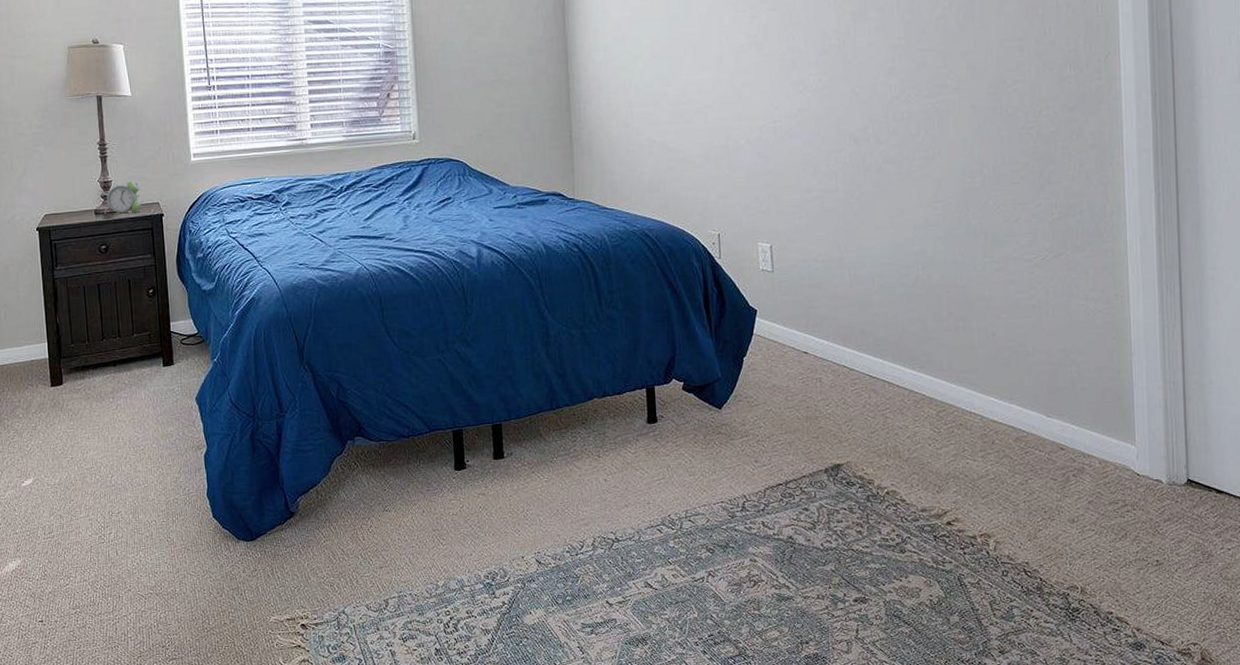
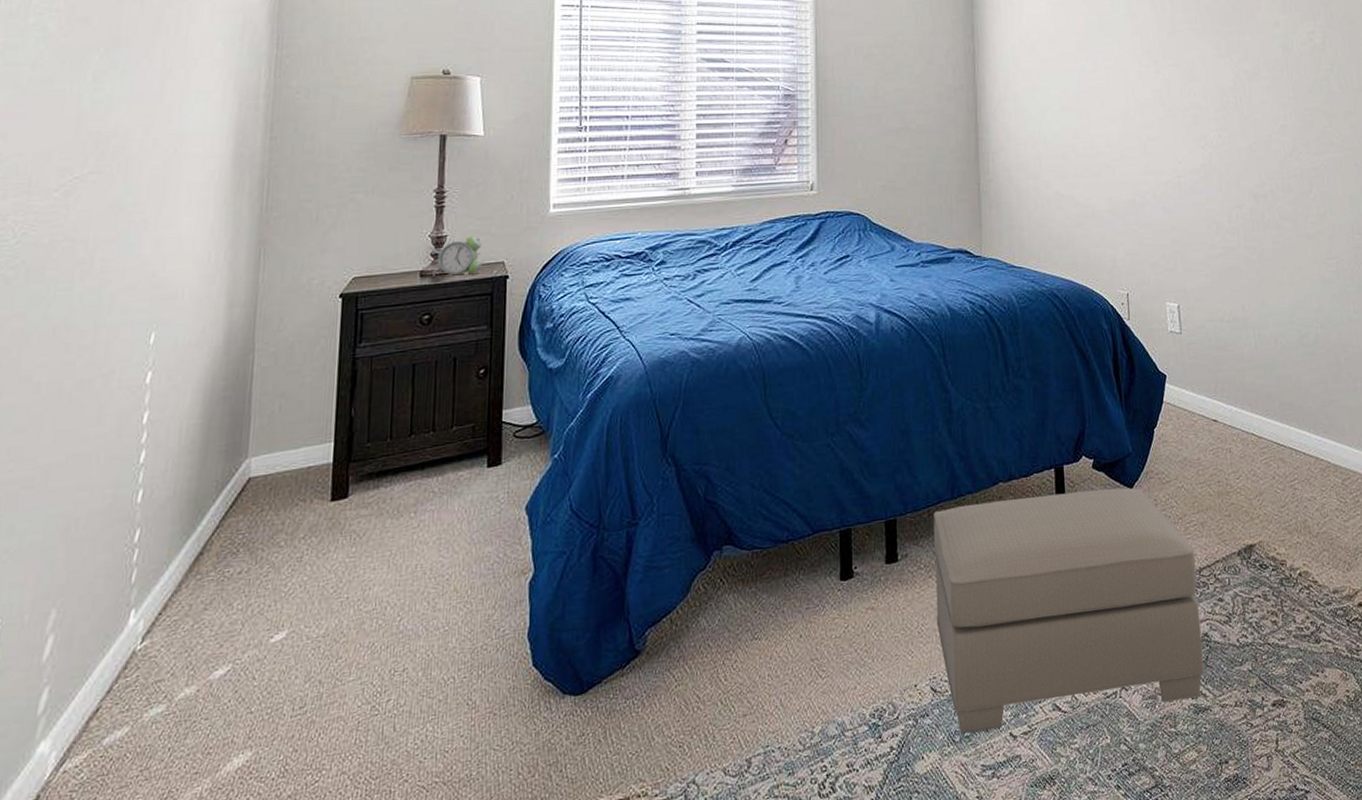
ottoman: none [534,408,789,598] -> present [933,488,1205,734]

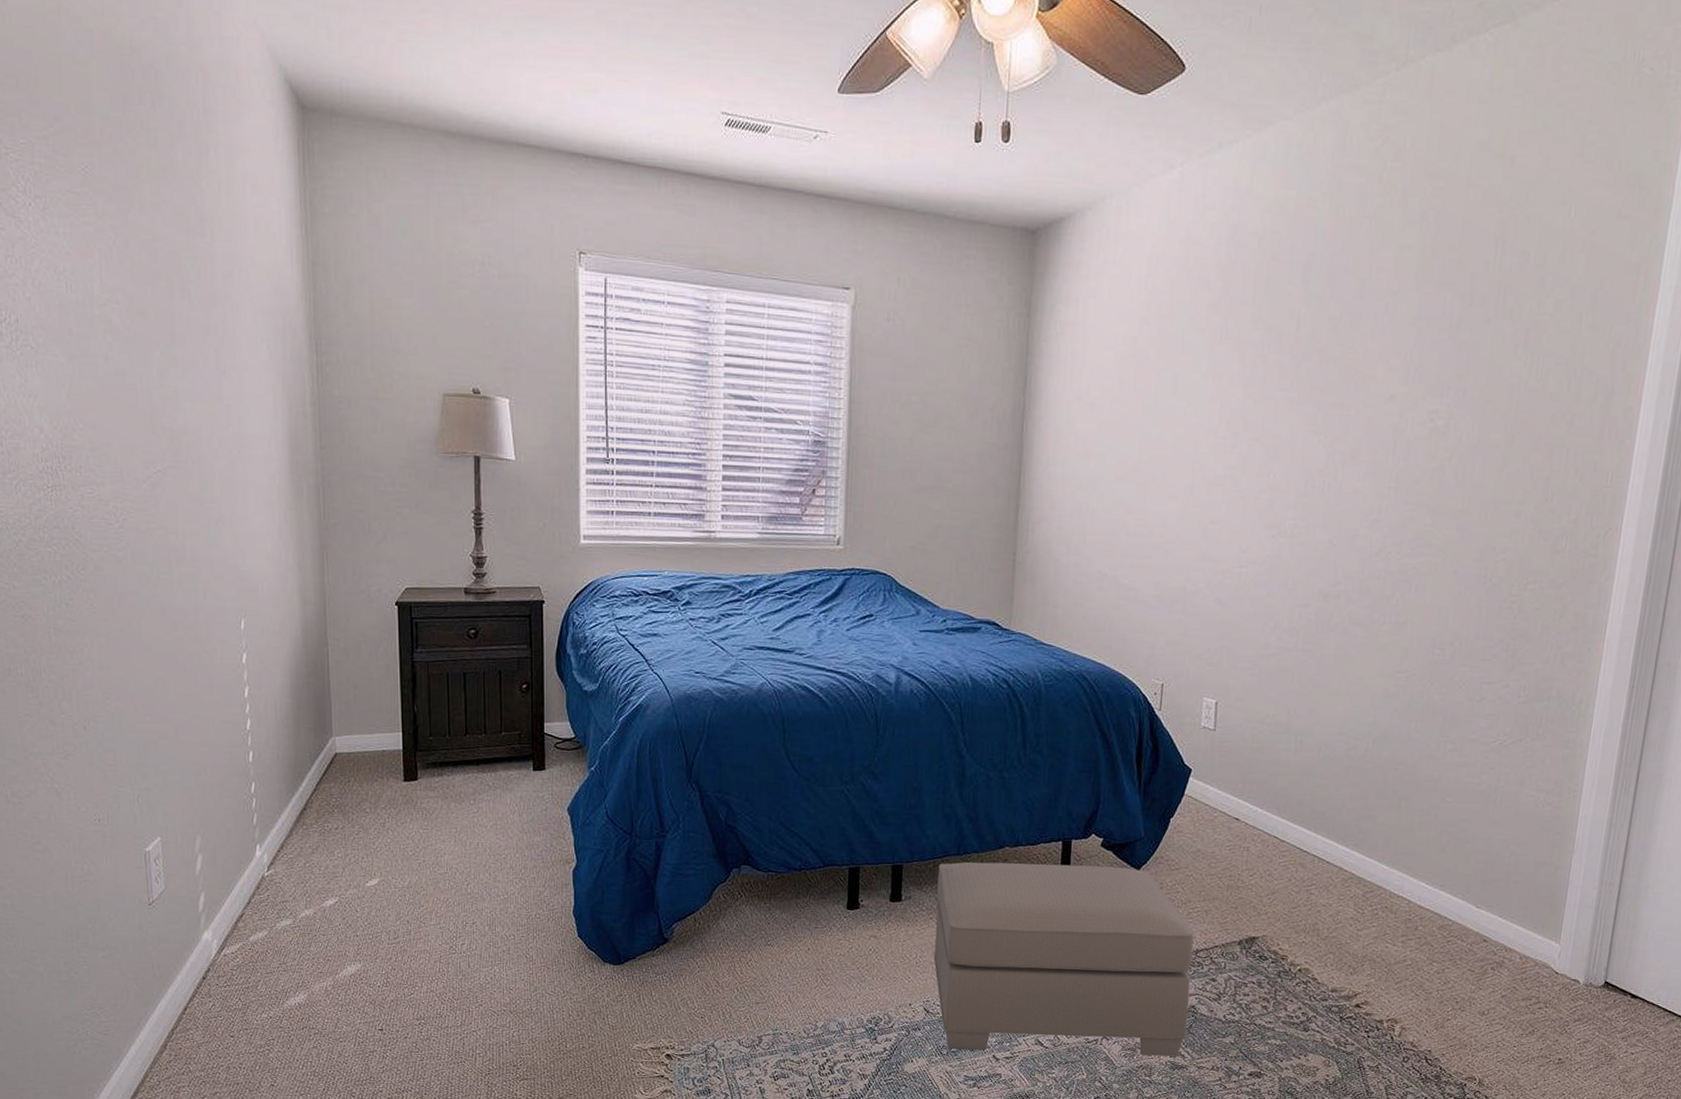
alarm clock: present [431,235,486,278] -> none [473,559,523,596]

